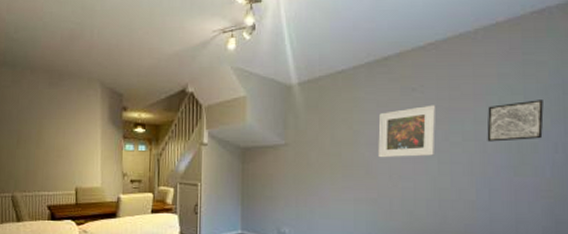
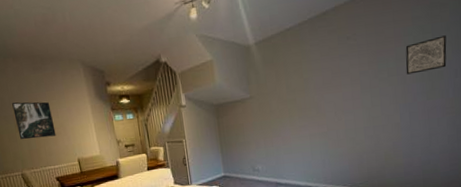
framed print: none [18,117,59,159] -> present [12,101,56,140]
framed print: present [378,105,436,158] -> none [323,49,368,99]

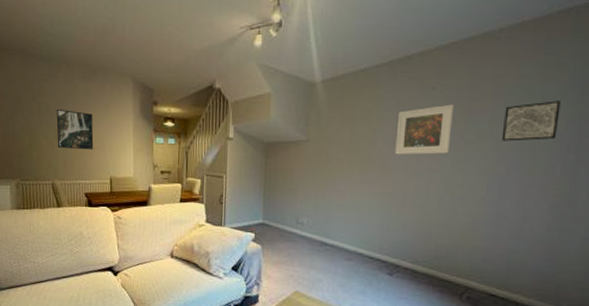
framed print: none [323,49,368,99] -> present [395,104,455,155]

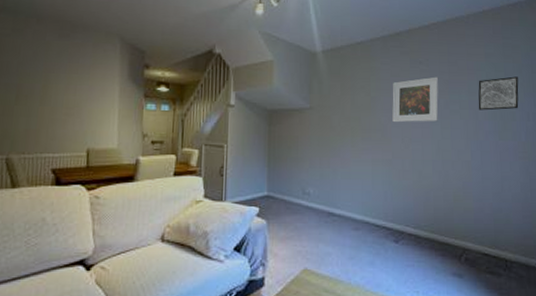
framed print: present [56,110,94,150] -> none [17,69,69,117]

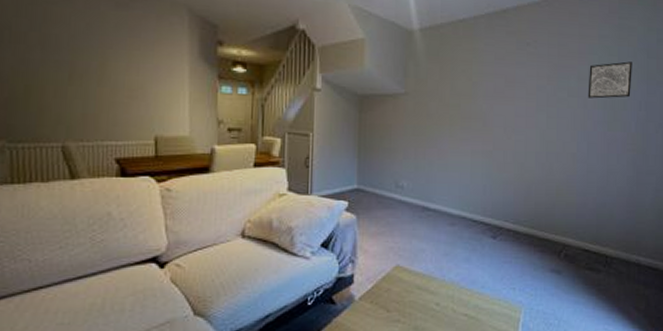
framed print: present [392,76,439,123] -> none [495,60,547,111]

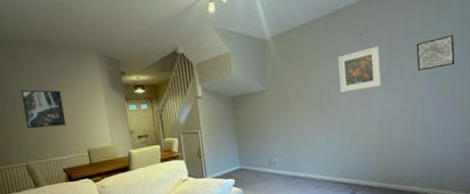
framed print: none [71,44,130,100] -> present [21,90,66,129]
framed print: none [495,60,547,111] -> present [338,46,382,93]

